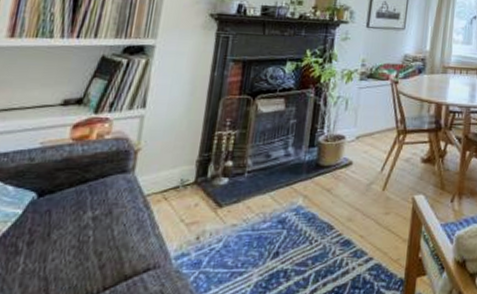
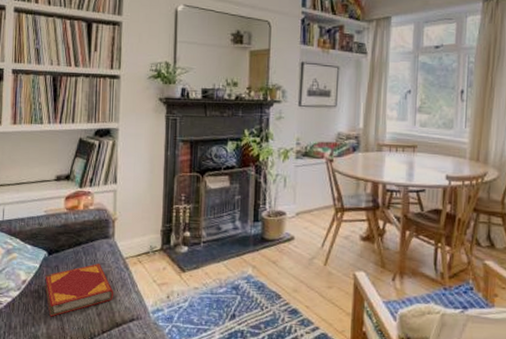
hardback book: none [26,204,126,276] -> present [45,264,113,317]

